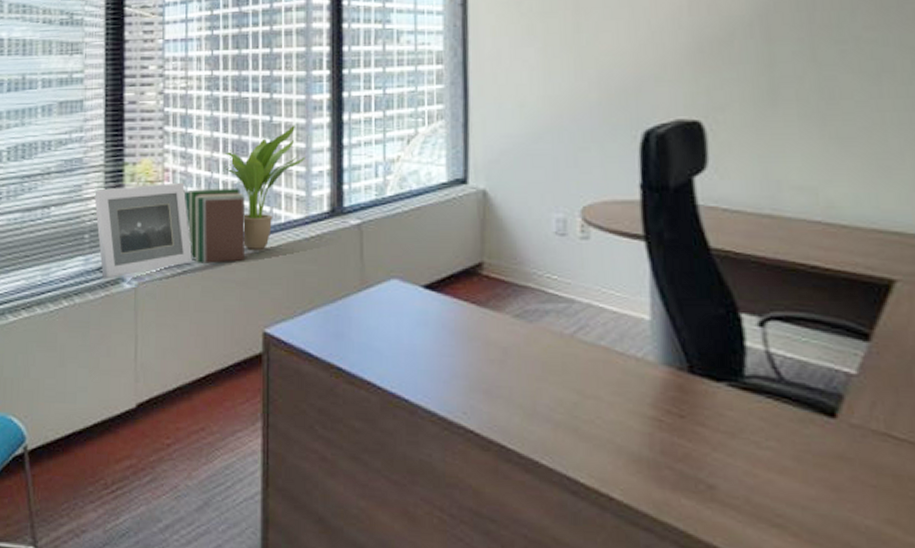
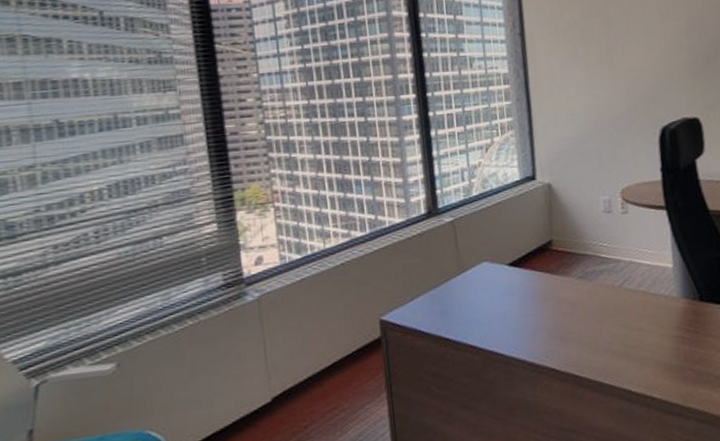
picture frame: present [93,182,193,280] -> none [205,201,310,296]
books: present [183,187,246,264] -> none [294,201,358,270]
potted plant: present [224,125,305,249] -> none [328,143,402,253]

